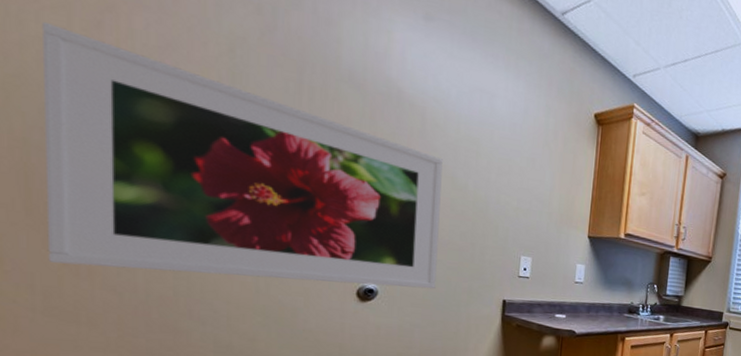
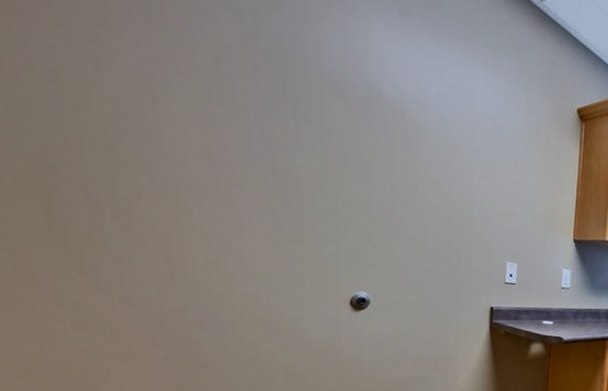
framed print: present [43,21,443,289] -> none [44,40,426,298]

